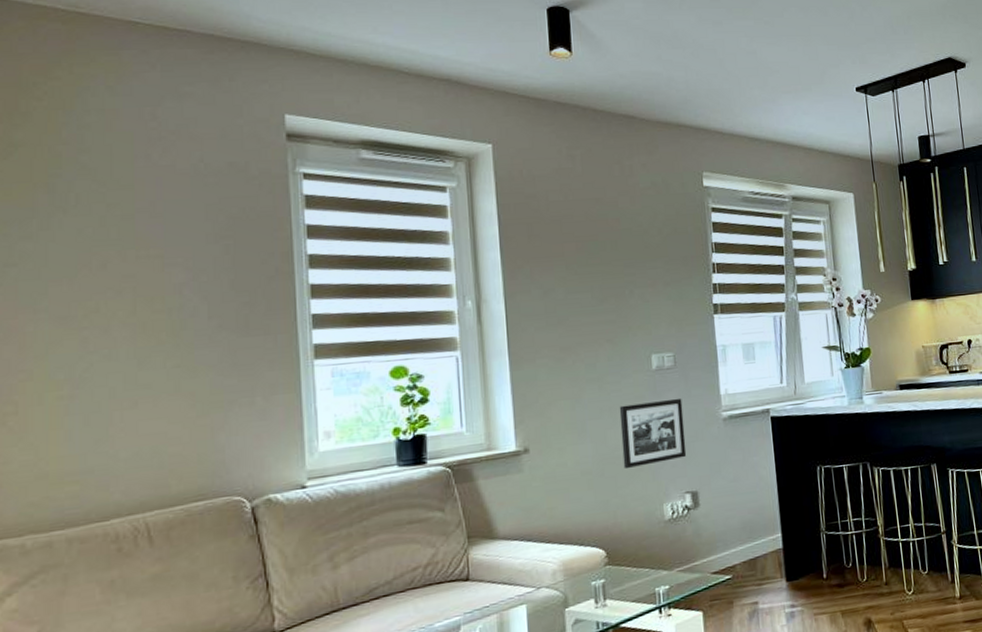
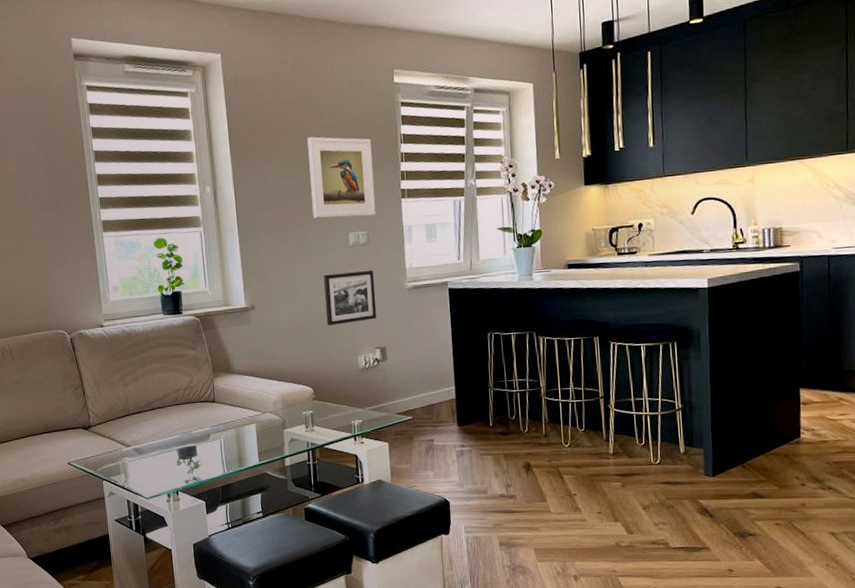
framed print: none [600,243,683,338] -> present [307,136,375,218]

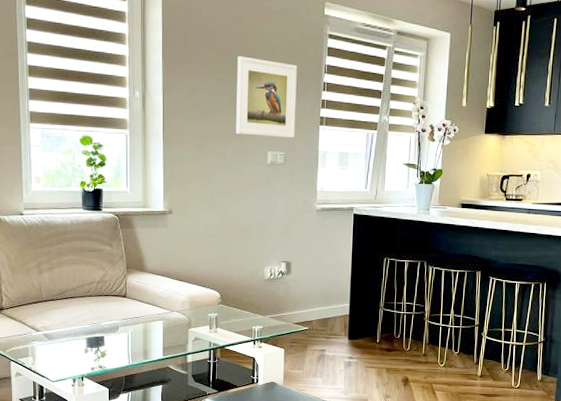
picture frame: present [323,269,377,326] -> none [239,188,287,237]

